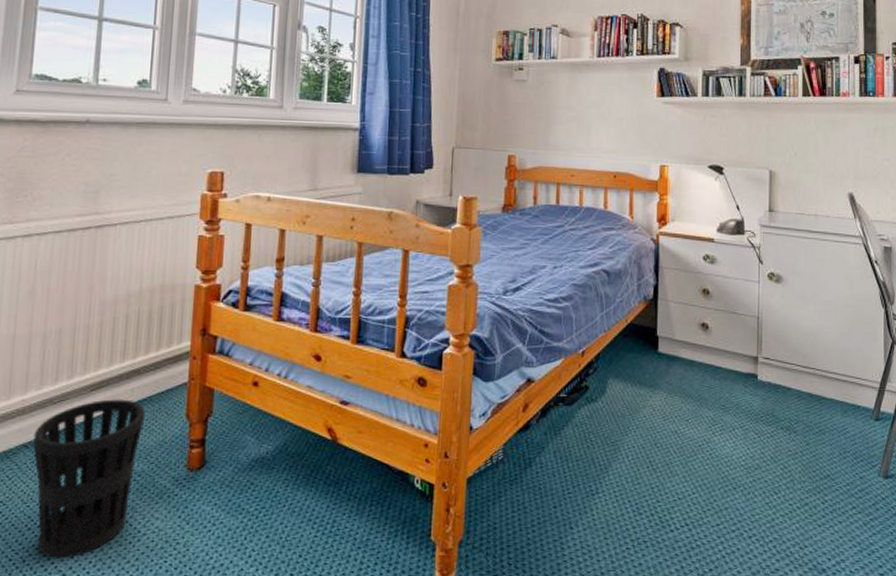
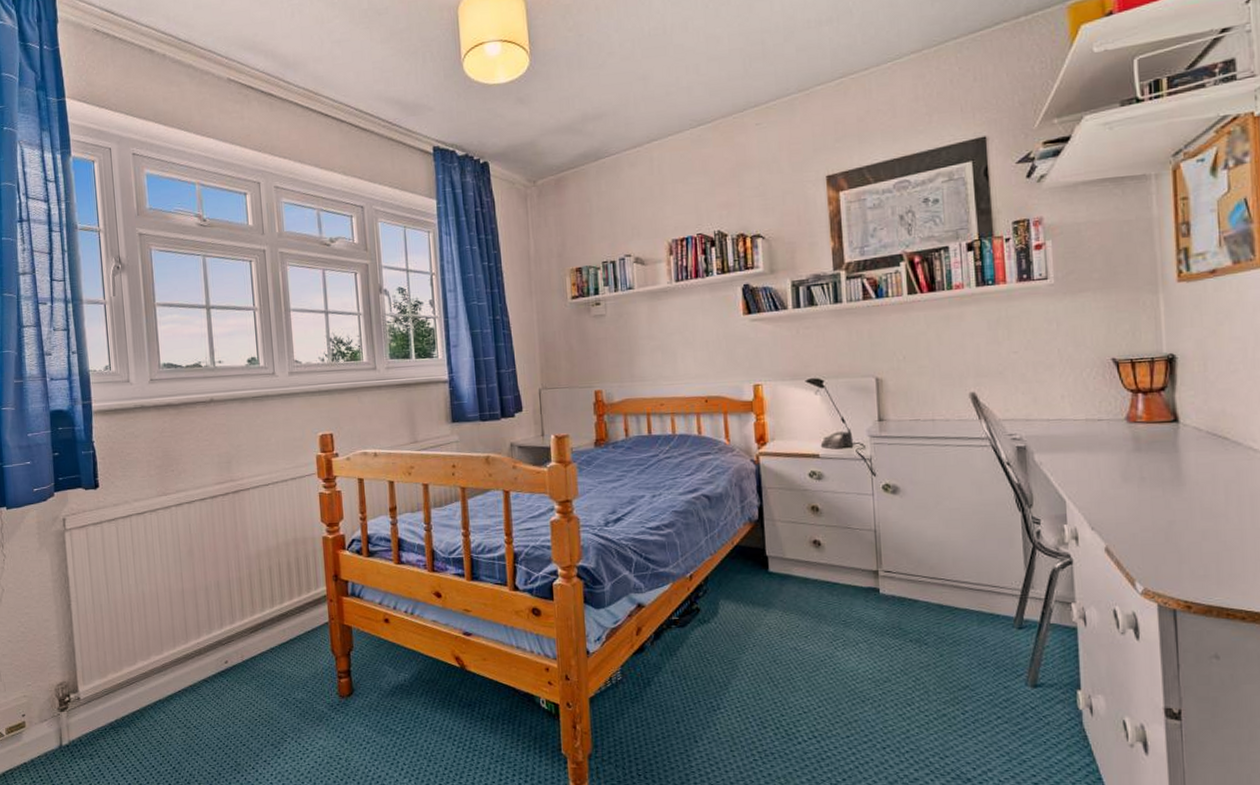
wastebasket: present [33,399,145,558] -> none [211,639,298,772]

